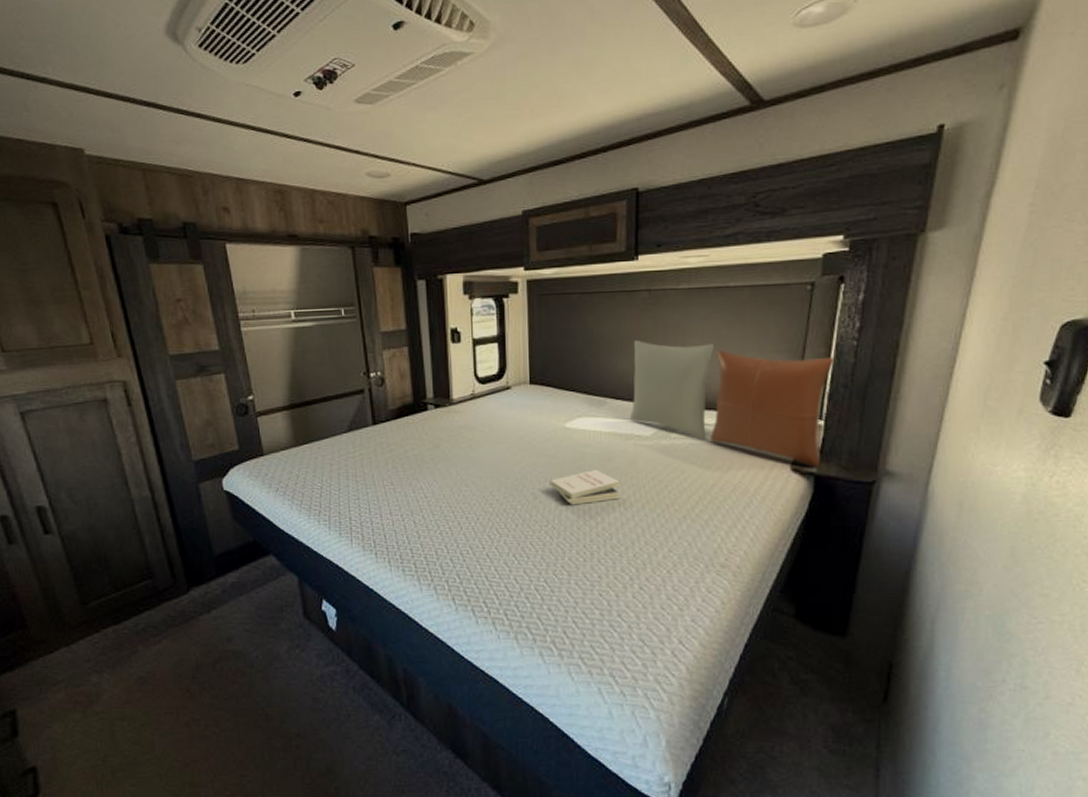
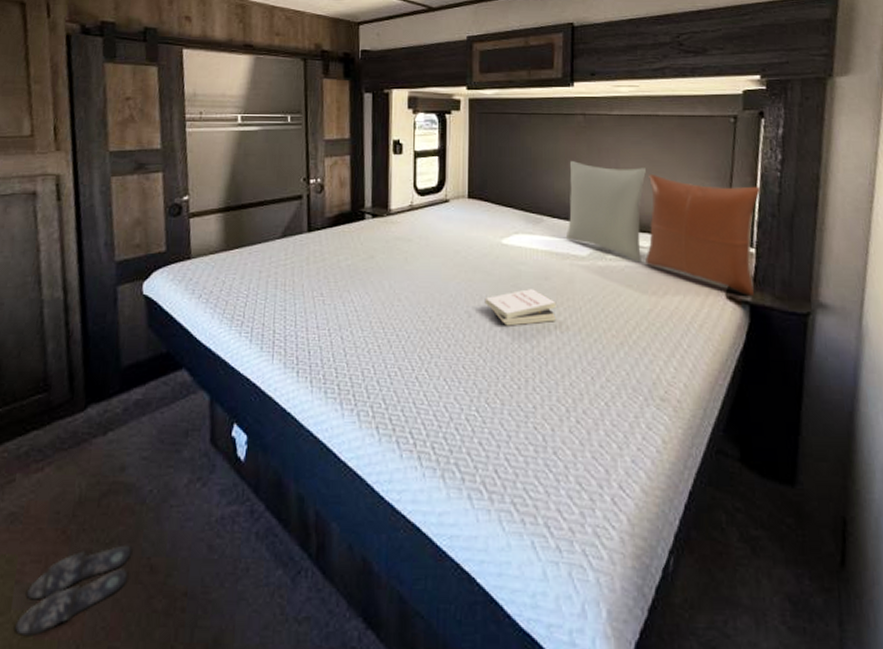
slippers: none [161,699,249,769] -> present [15,545,132,637]

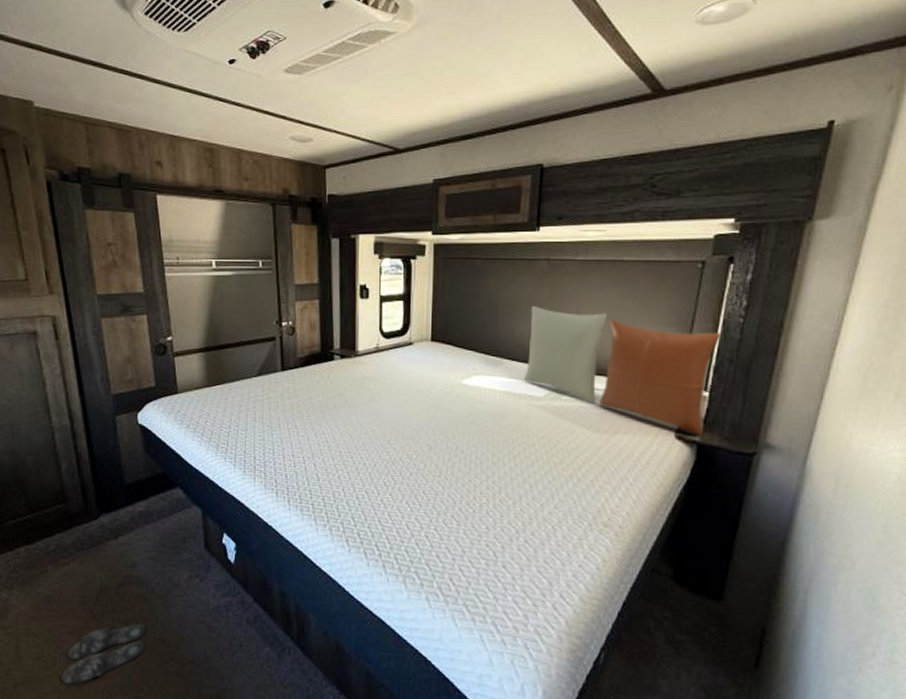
books: present [484,289,557,326] -> none [444,426,512,458]

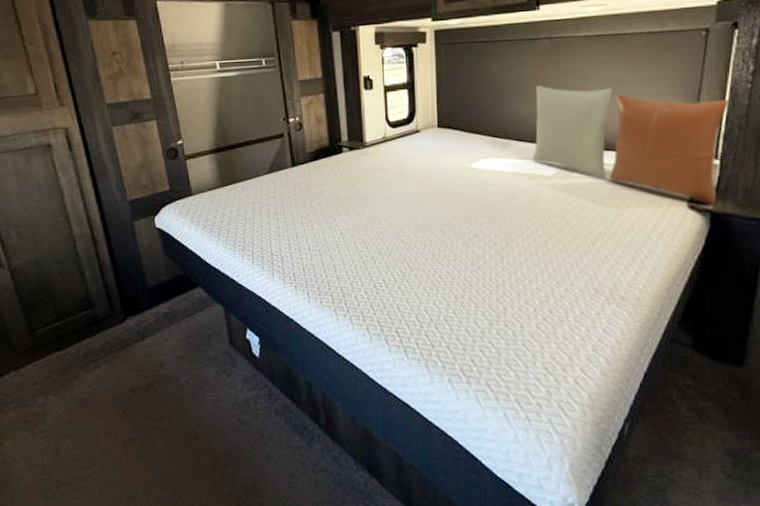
slippers: present [61,623,147,686] -> none [101,420,180,484]

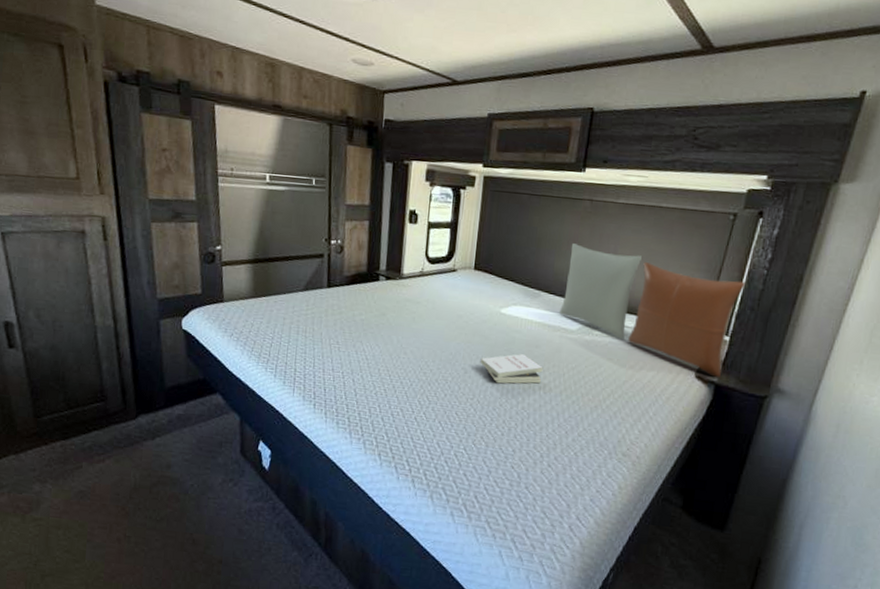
books: none [457,208,524,241] -> present [480,354,544,384]

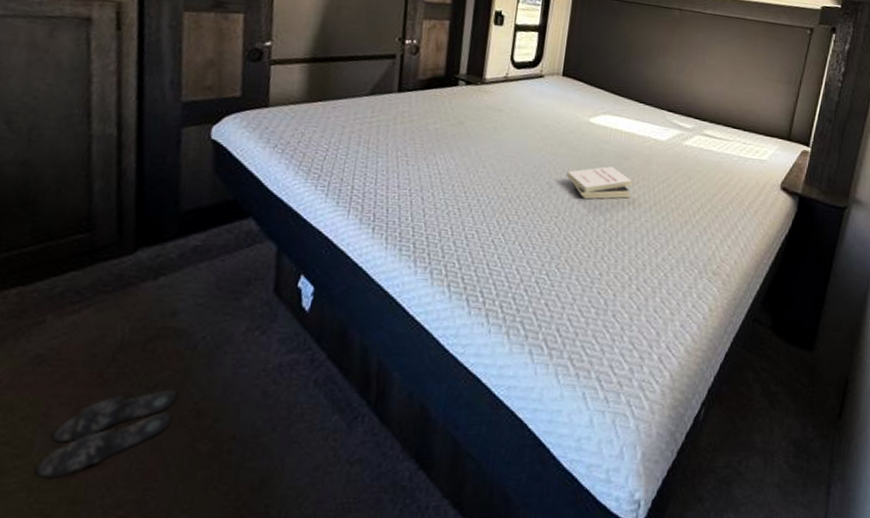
slippers: none [89,522,178,580] -> present [36,389,178,480]
pillow: present [560,242,642,339] -> none [649,51,729,150]
pillow: present [628,261,745,378] -> none [717,71,823,190]

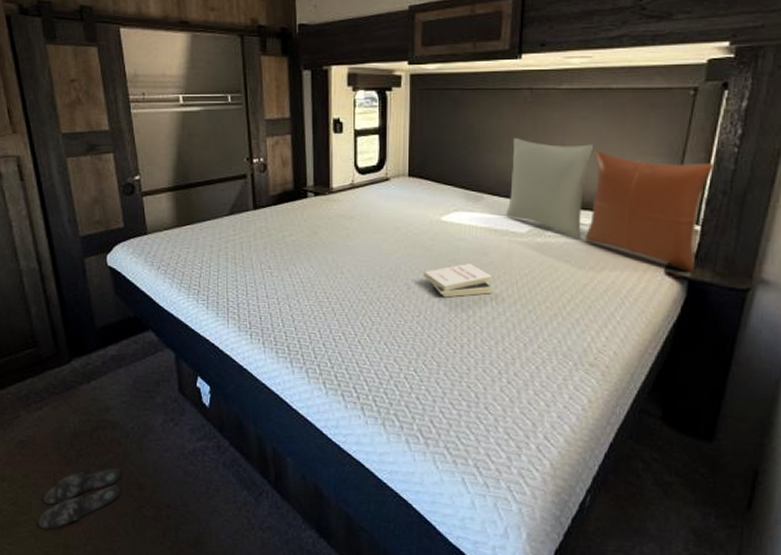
pillow: none [649,51,729,150] -> present [506,137,593,238]
pillow: none [717,71,823,190] -> present [585,150,714,273]

